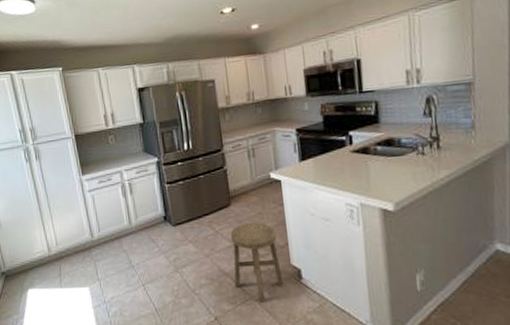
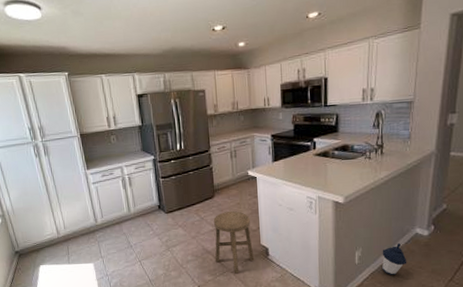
lantern: none [452,263,489,307] -> present [381,243,407,275]

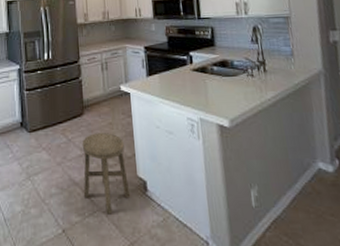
lantern: present [381,243,407,275] -> none [282,181,315,224]

